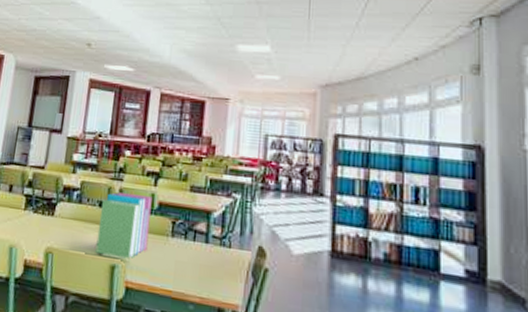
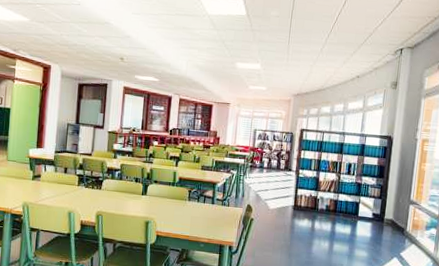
books: present [95,193,153,259] -> none [134,172,175,217]

